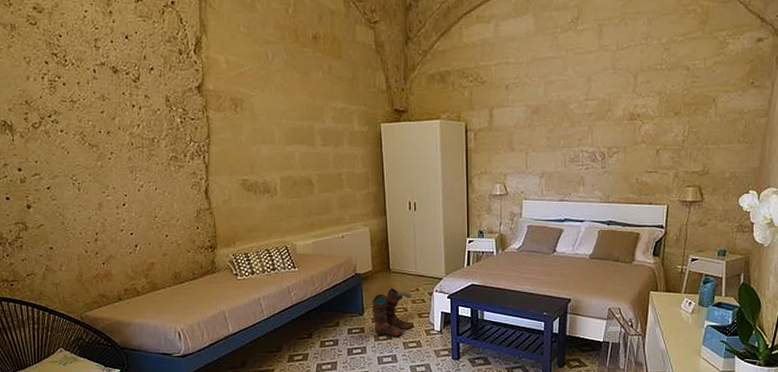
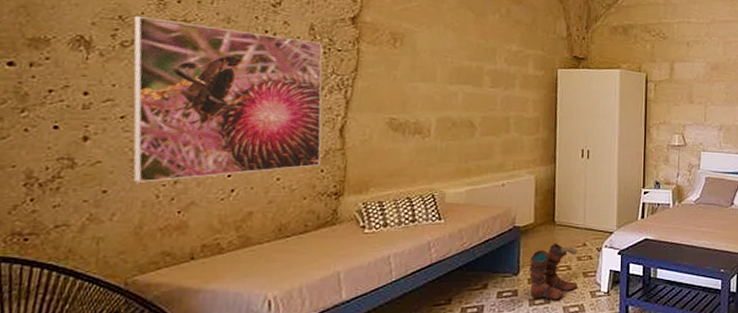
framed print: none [35,99,195,241] -> present [133,15,323,183]

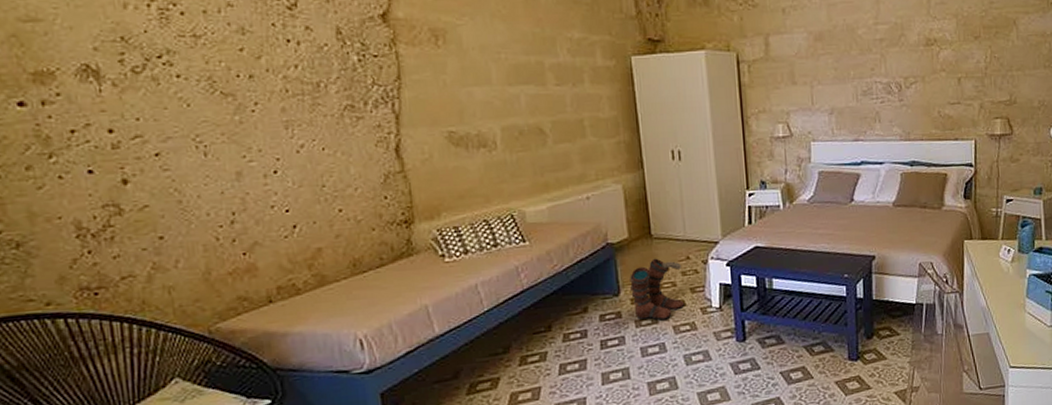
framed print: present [133,15,323,183] -> none [137,34,382,226]

